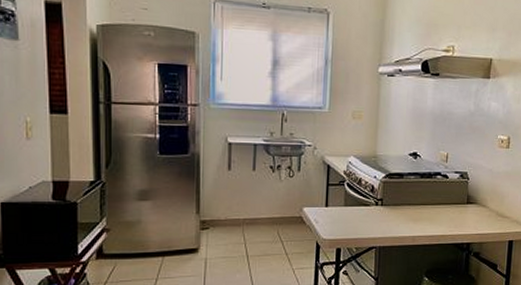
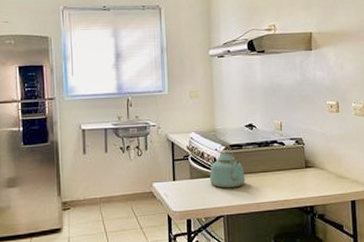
kettle: none [364,170,403,219] -> present [209,143,245,189]

